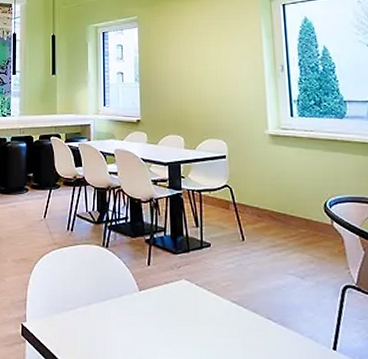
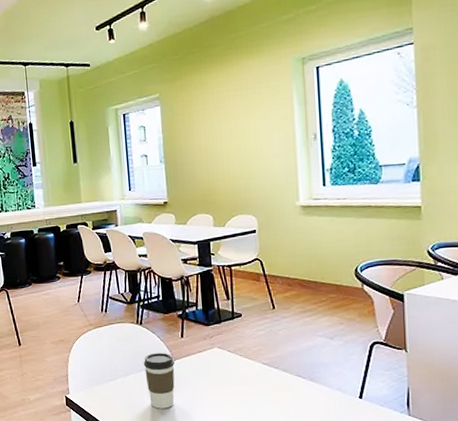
coffee cup: none [107,280,140,347] -> present [143,352,175,409]

